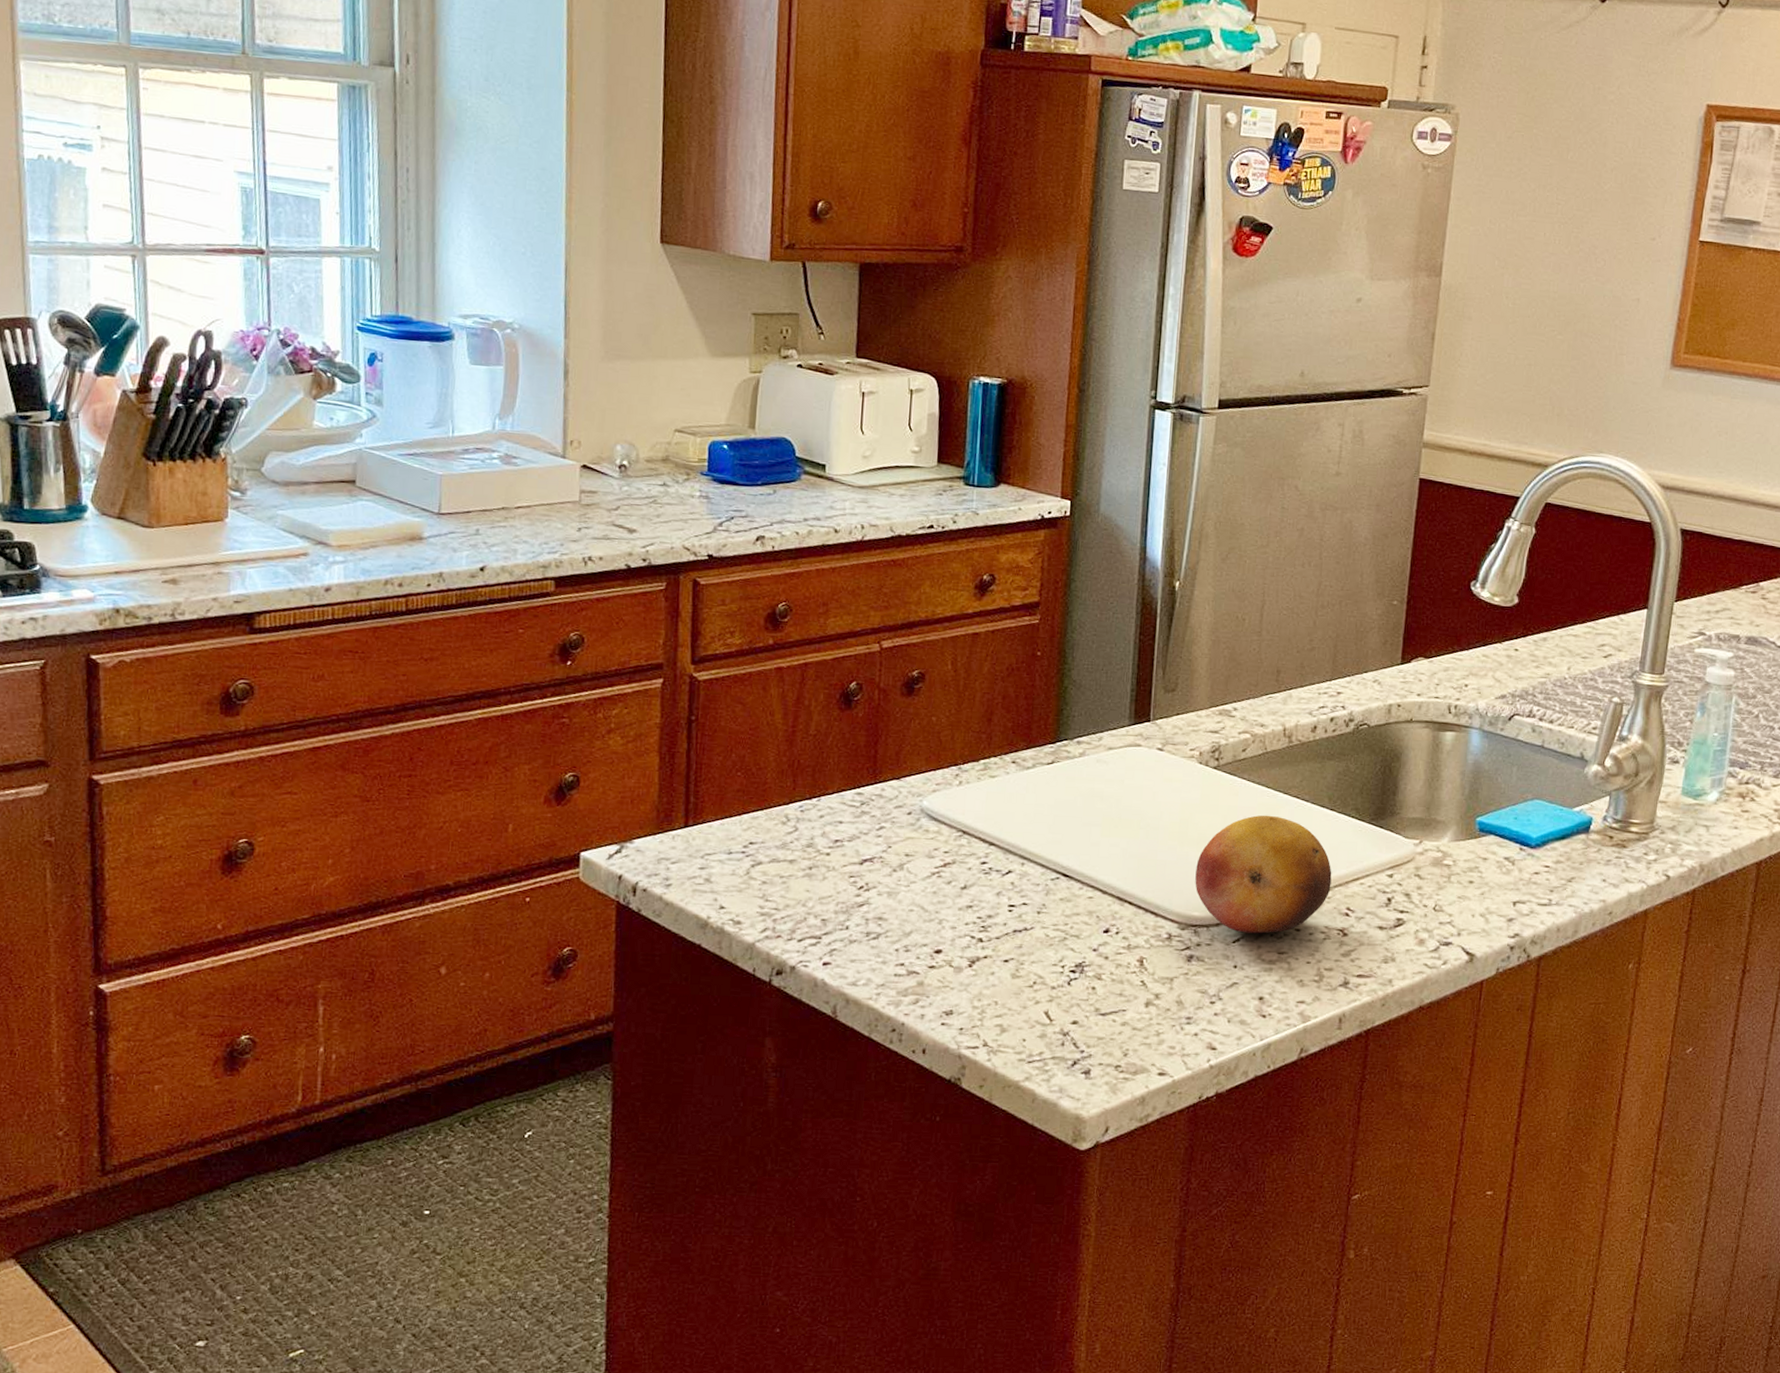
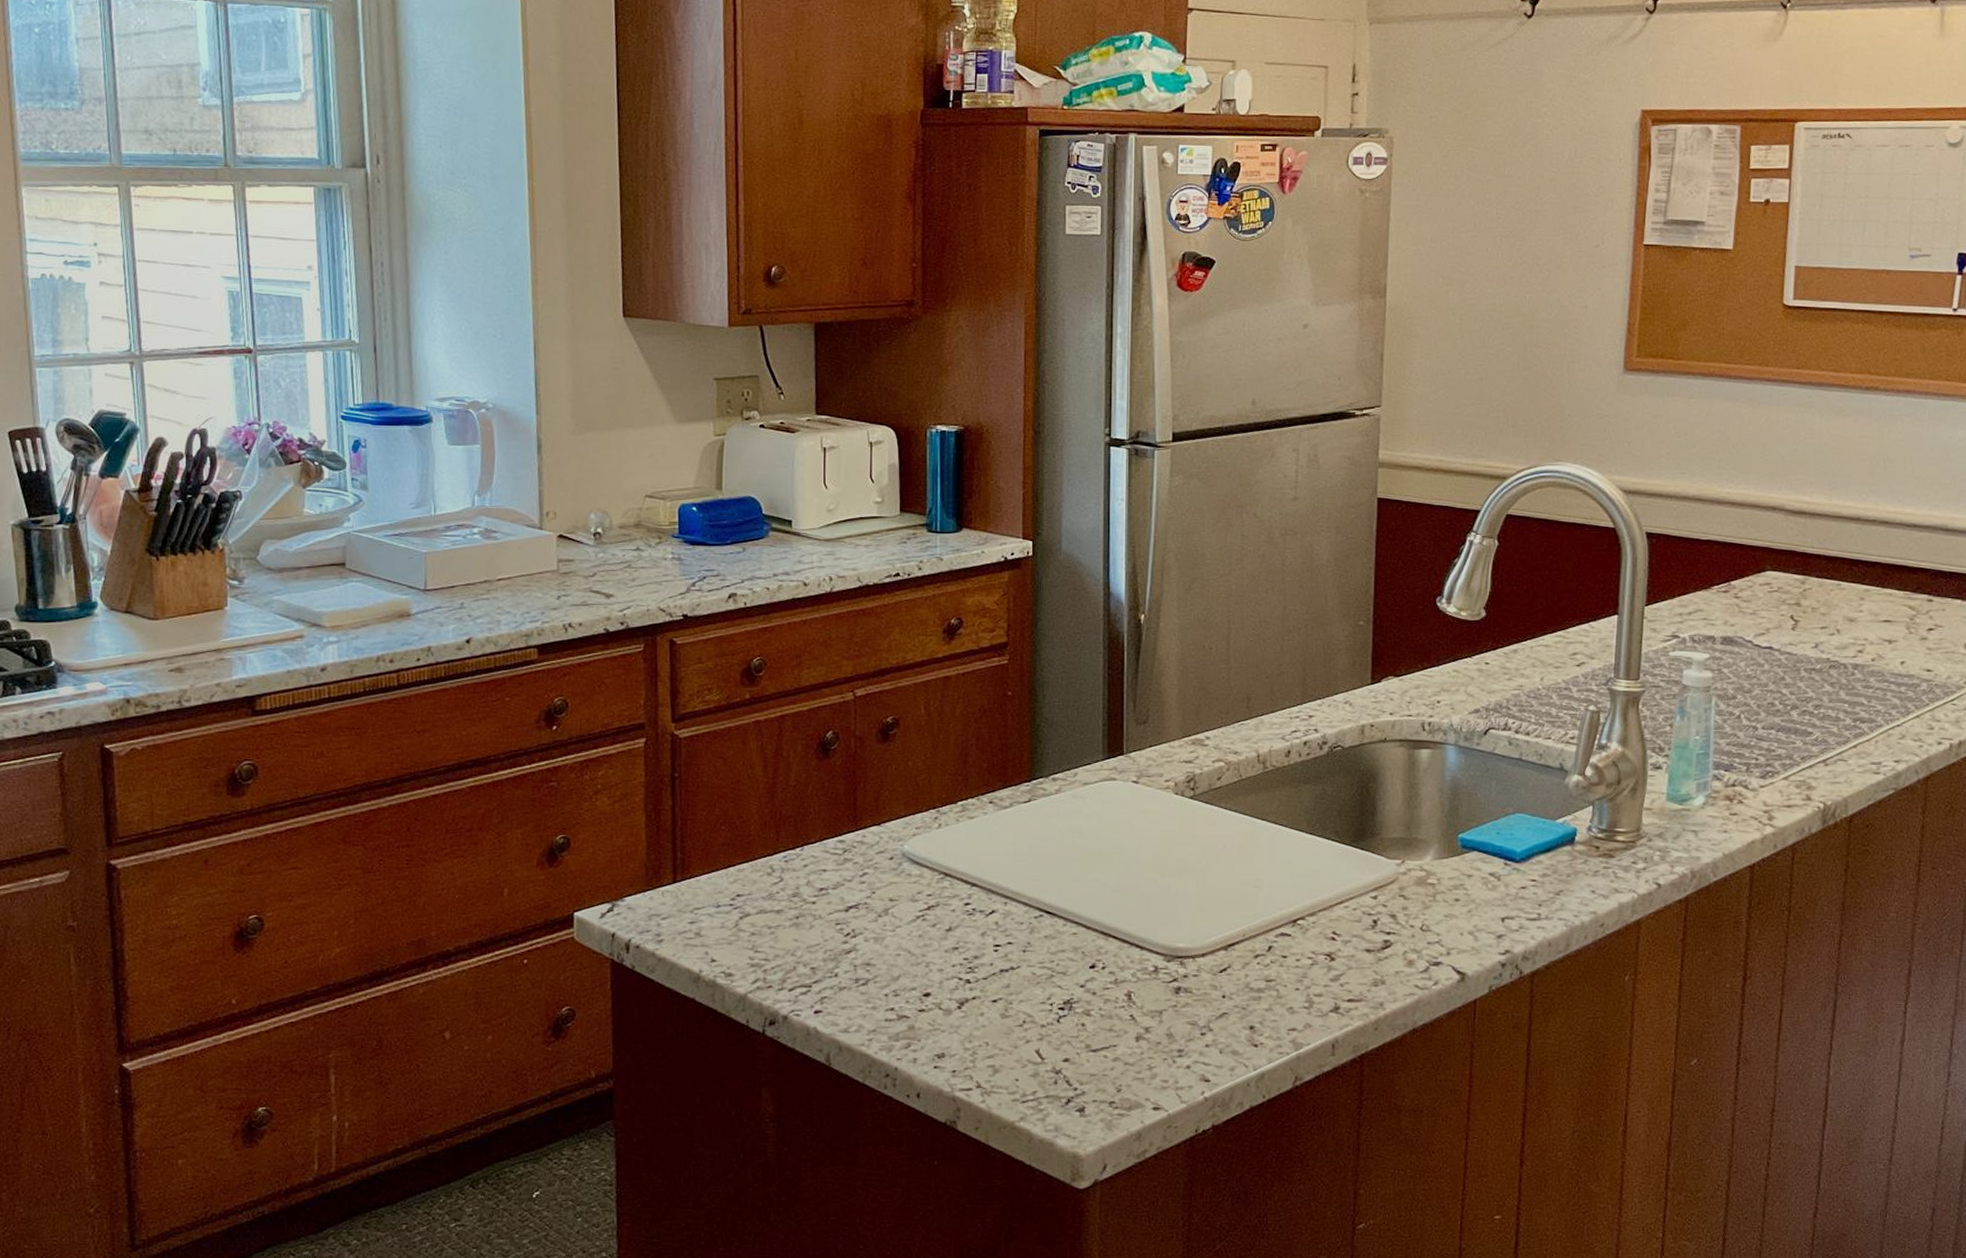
fruit: present [1195,815,1332,934] -> none [1178,842,1315,962]

